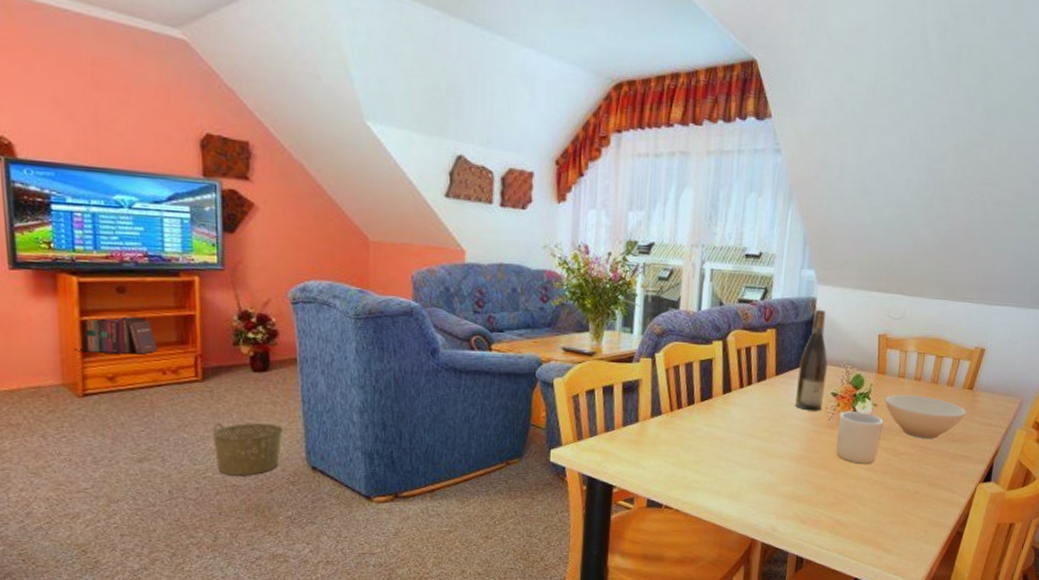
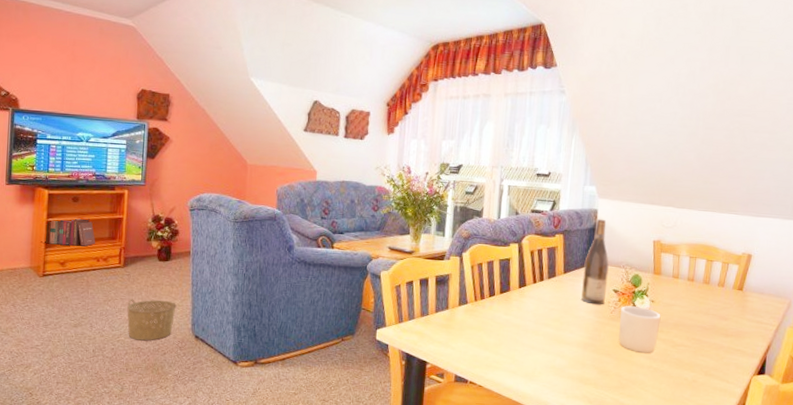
bowl: present [885,394,966,439] -> none [661,292,737,333]

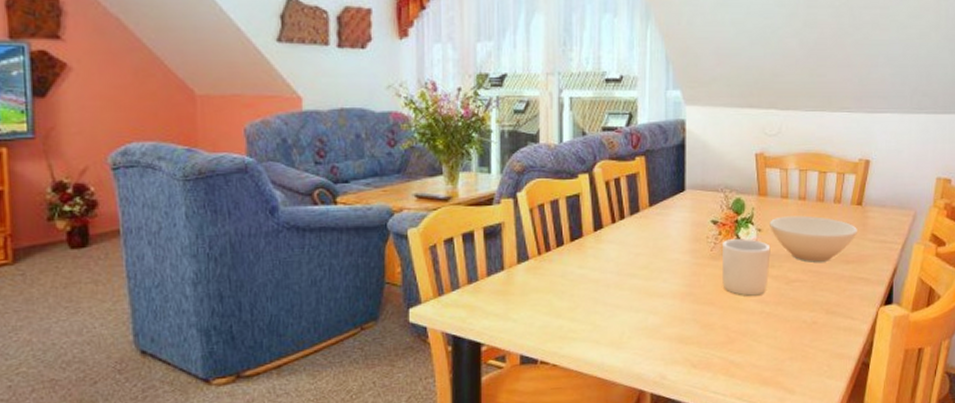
basket: present [127,299,176,341] -> none [26,305,106,369]
wine bottle: present [581,219,609,305] -> none [673,131,704,242]
bowl: none [661,292,737,333] -> present [770,215,857,262]

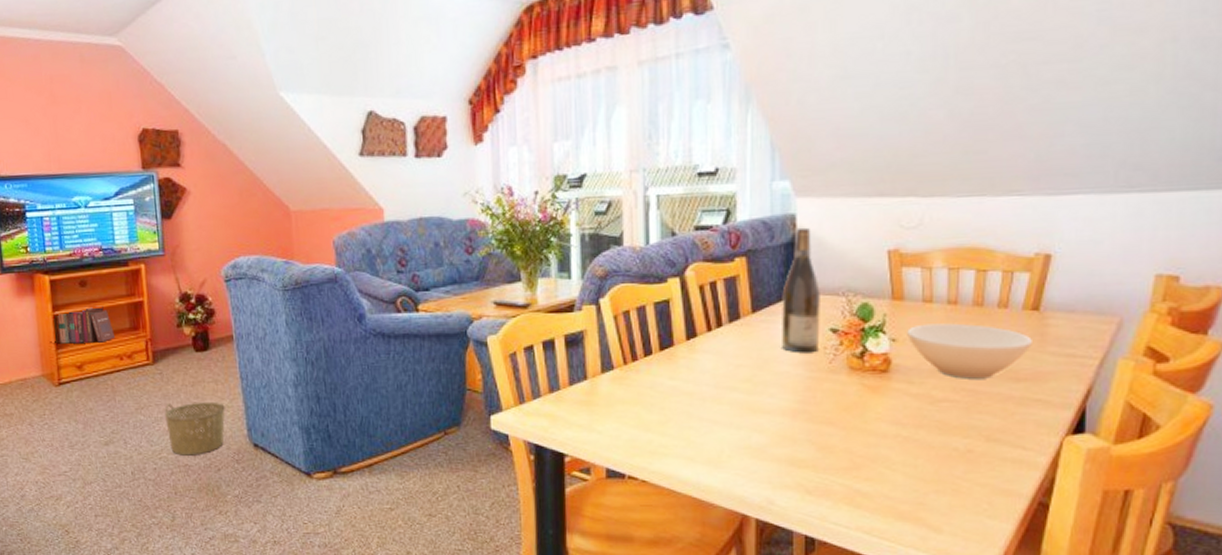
basket: none [26,305,106,369] -> present [165,401,225,456]
wine bottle: none [673,131,704,242] -> present [782,227,820,353]
mug: present [721,239,771,296] -> none [843,350,909,416]

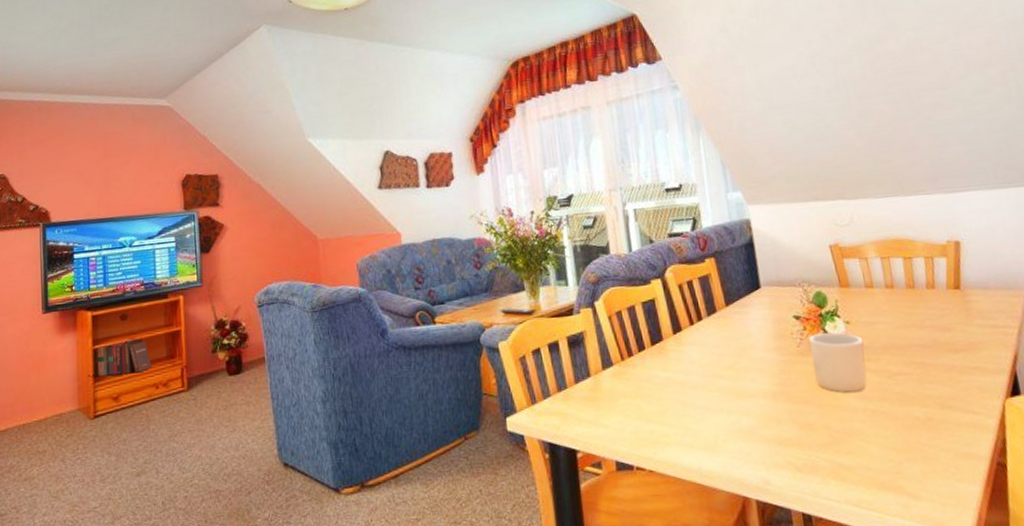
basket: present [165,401,225,456] -> none [197,423,257,481]
wine bottle: present [782,227,820,353] -> none [748,229,787,340]
mug: none [843,350,909,416] -> present [808,332,867,393]
bowl: present [907,323,1032,379] -> none [857,304,961,353]

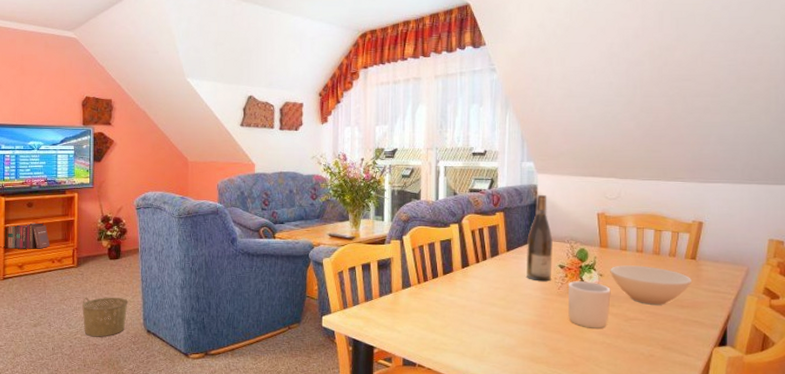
basket: none [197,423,257,481] -> present [82,297,128,337]
wine bottle: none [748,229,787,340] -> present [527,194,553,282]
bowl: none [857,304,961,353] -> present [610,265,691,305]

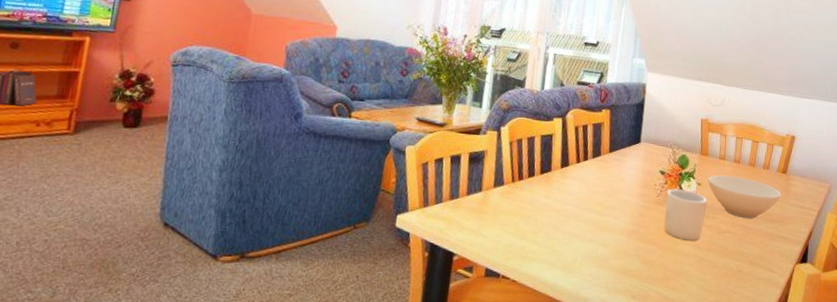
basket: present [82,297,128,337] -> none [70,175,142,230]
wine bottle: present [527,194,553,282] -> none [627,94,656,188]

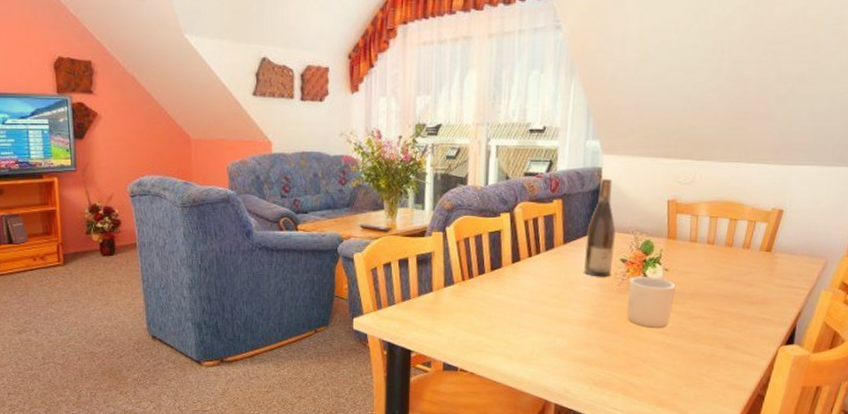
wine bottle: none [627,94,656,188] -> present [584,178,616,277]
bowl: present [708,175,781,219] -> none [676,258,764,302]

